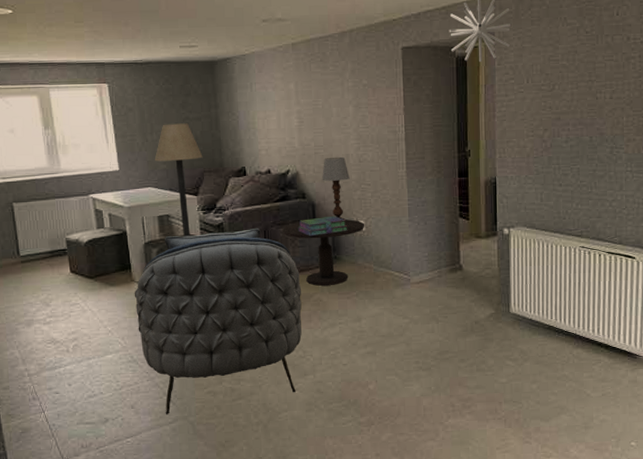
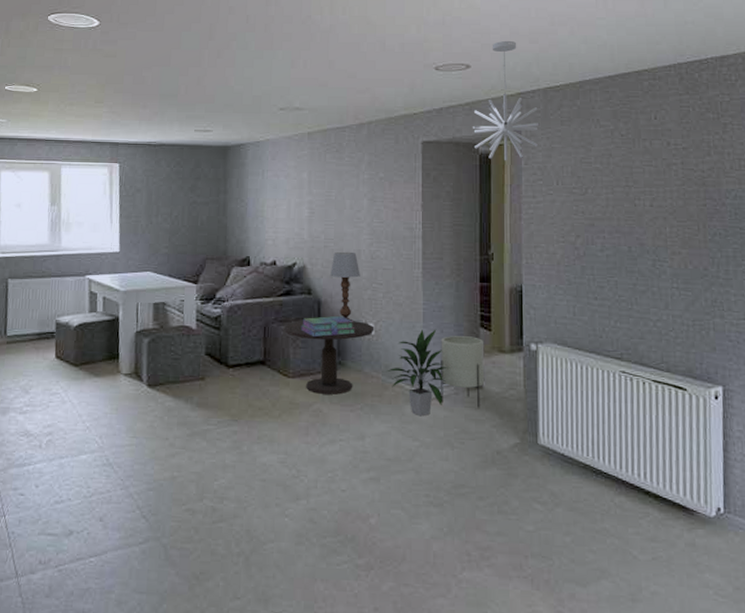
armchair: present [134,227,302,414] -> none [118,323,300,532]
floor lamp: present [154,123,203,237] -> none [156,207,207,328]
indoor plant: none [378,221,433,298] -> present [387,329,450,417]
planter: none [425,226,464,287] -> present [441,336,485,408]

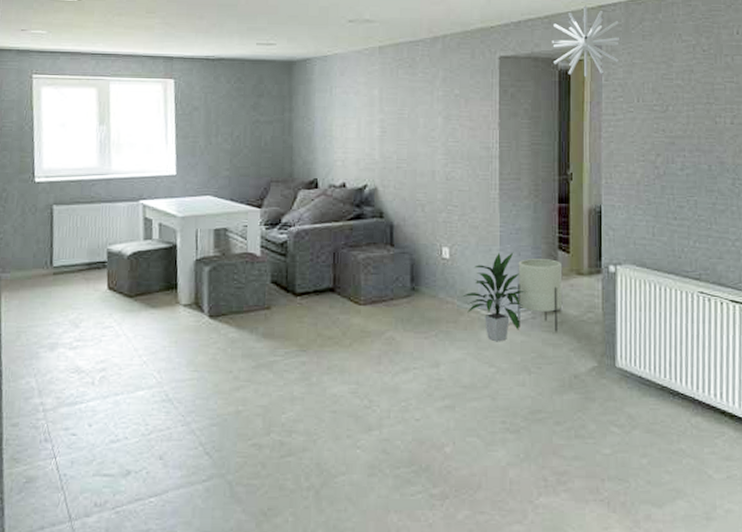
side table: present [283,320,375,395] -> none [353,245,450,322]
stack of books: present [300,315,356,338] -> none [372,239,430,263]
table lamp: present [329,251,360,323] -> none [402,172,435,248]

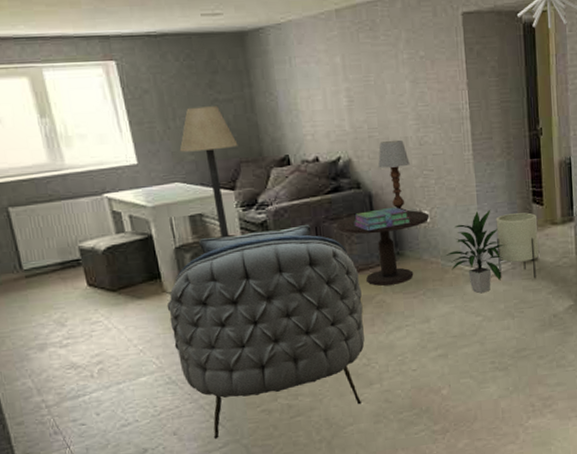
armchair: none [177,248,371,470] -> present [166,224,365,439]
floor lamp: none [216,126,271,255] -> present [179,106,238,239]
side table: none [353,245,450,322] -> present [335,210,430,286]
stack of books: none [372,239,430,263] -> present [353,206,411,232]
table lamp: none [402,172,435,248] -> present [377,139,410,213]

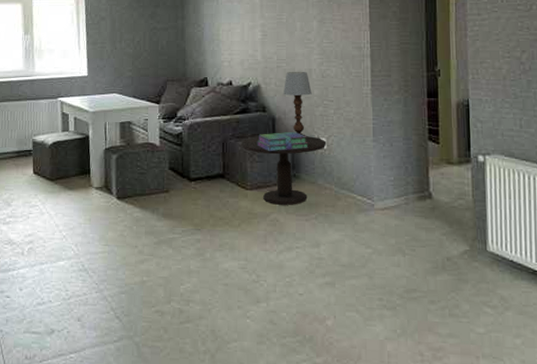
armchair: present [166,224,365,439] -> none [91,139,257,332]
floor lamp: present [179,106,238,239] -> none [121,33,167,145]
indoor plant: present [445,209,506,294] -> none [339,142,400,225]
planter: present [496,212,540,279] -> none [390,149,434,217]

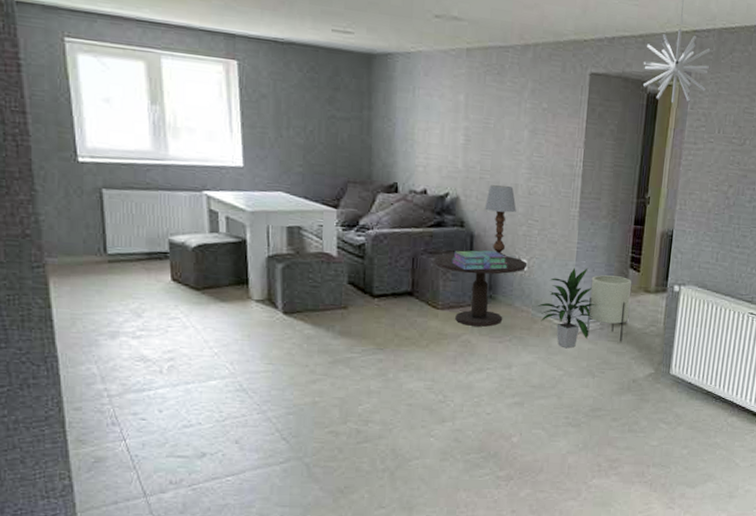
indoor plant: none [339,142,400,225] -> present [537,268,598,349]
planter: none [390,149,434,217] -> present [586,275,632,342]

